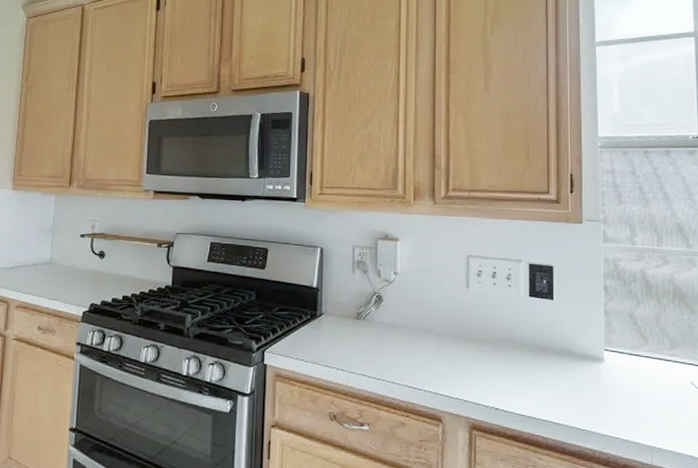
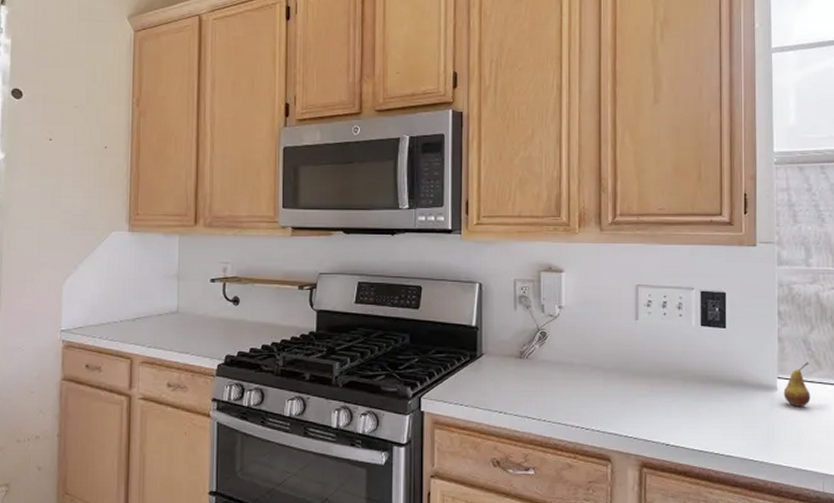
fruit: none [610,336,637,379] -> present [783,362,811,406]

